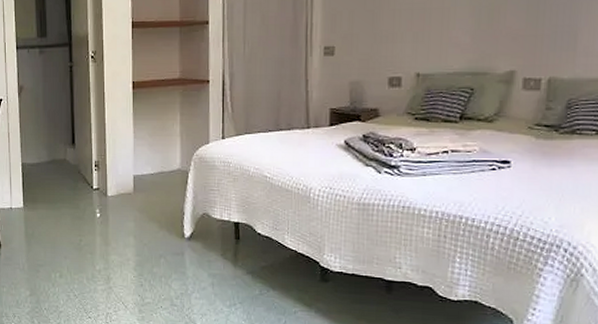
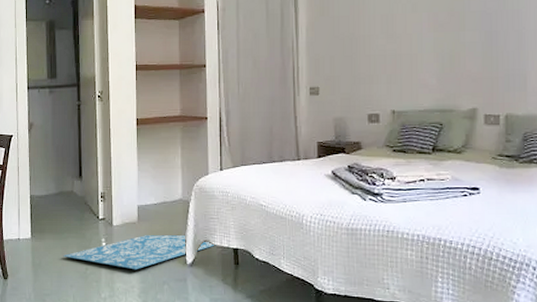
rug: none [56,206,216,243] -> present [63,235,216,270]

